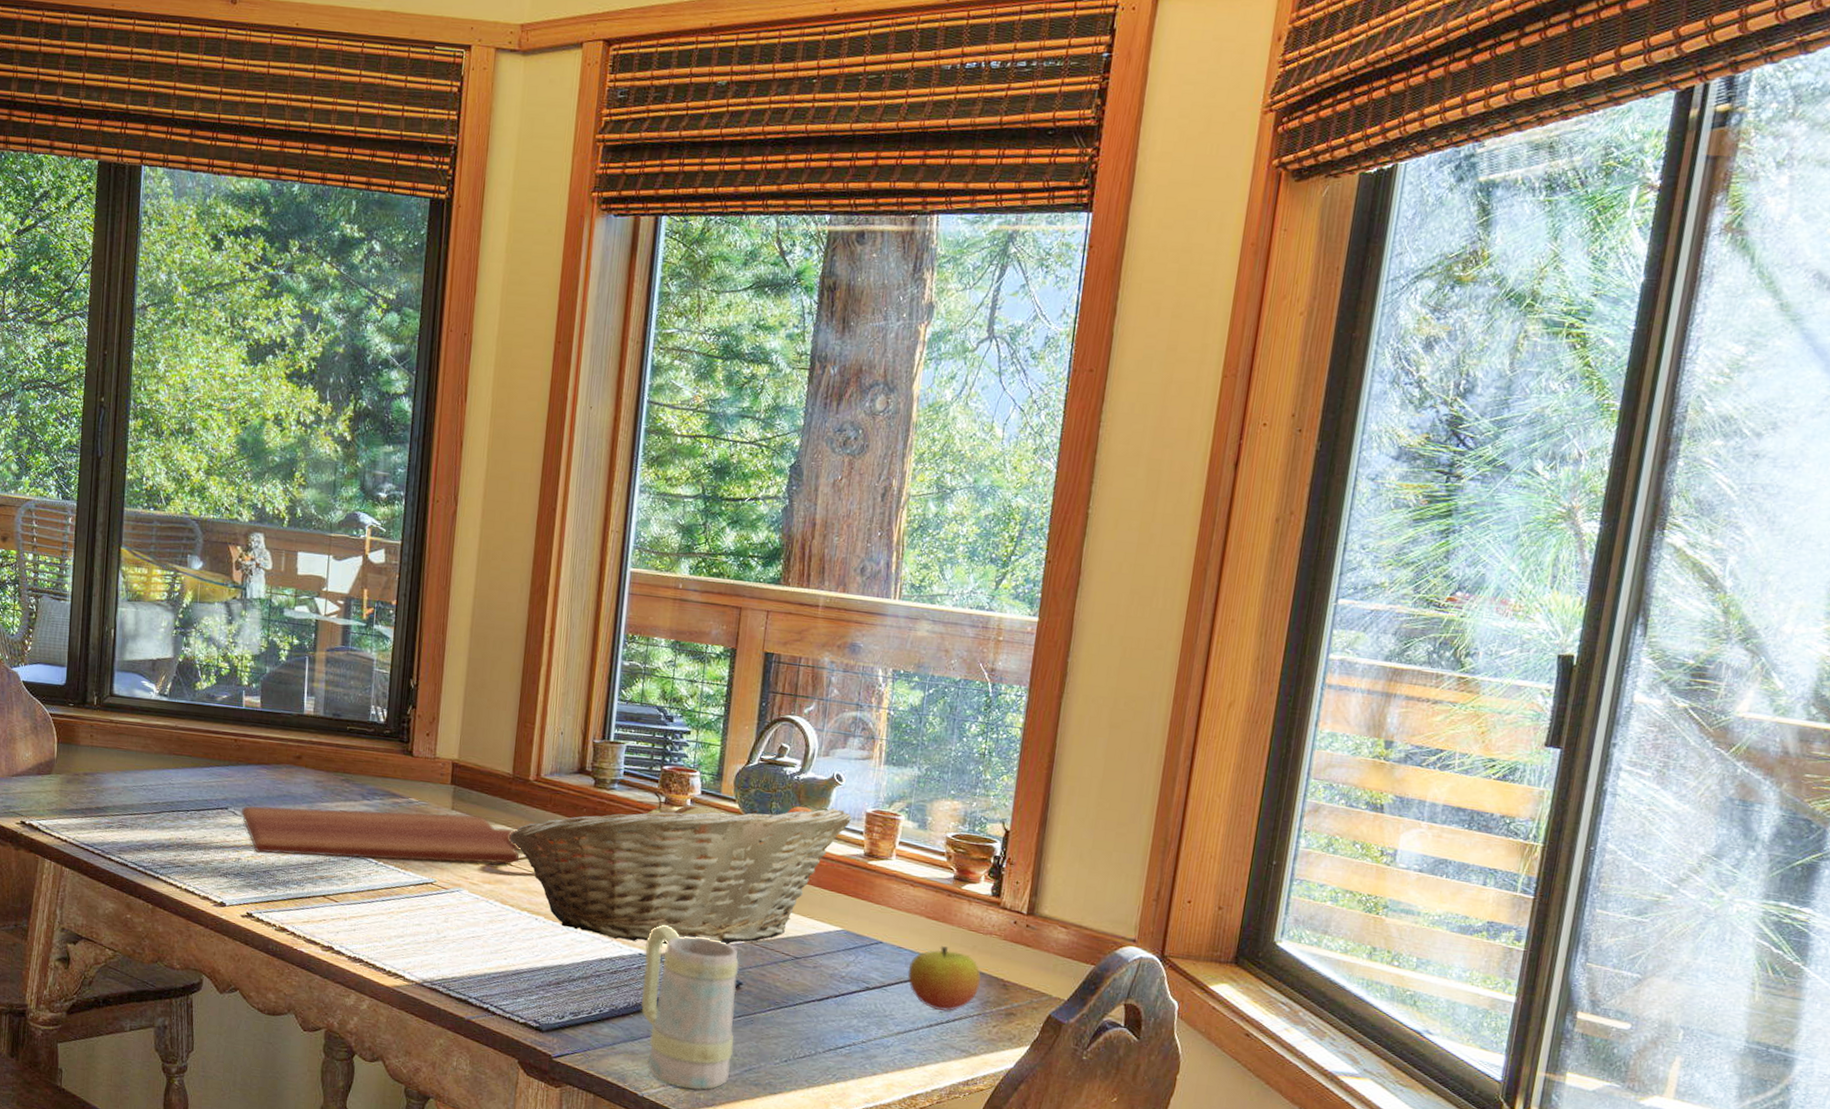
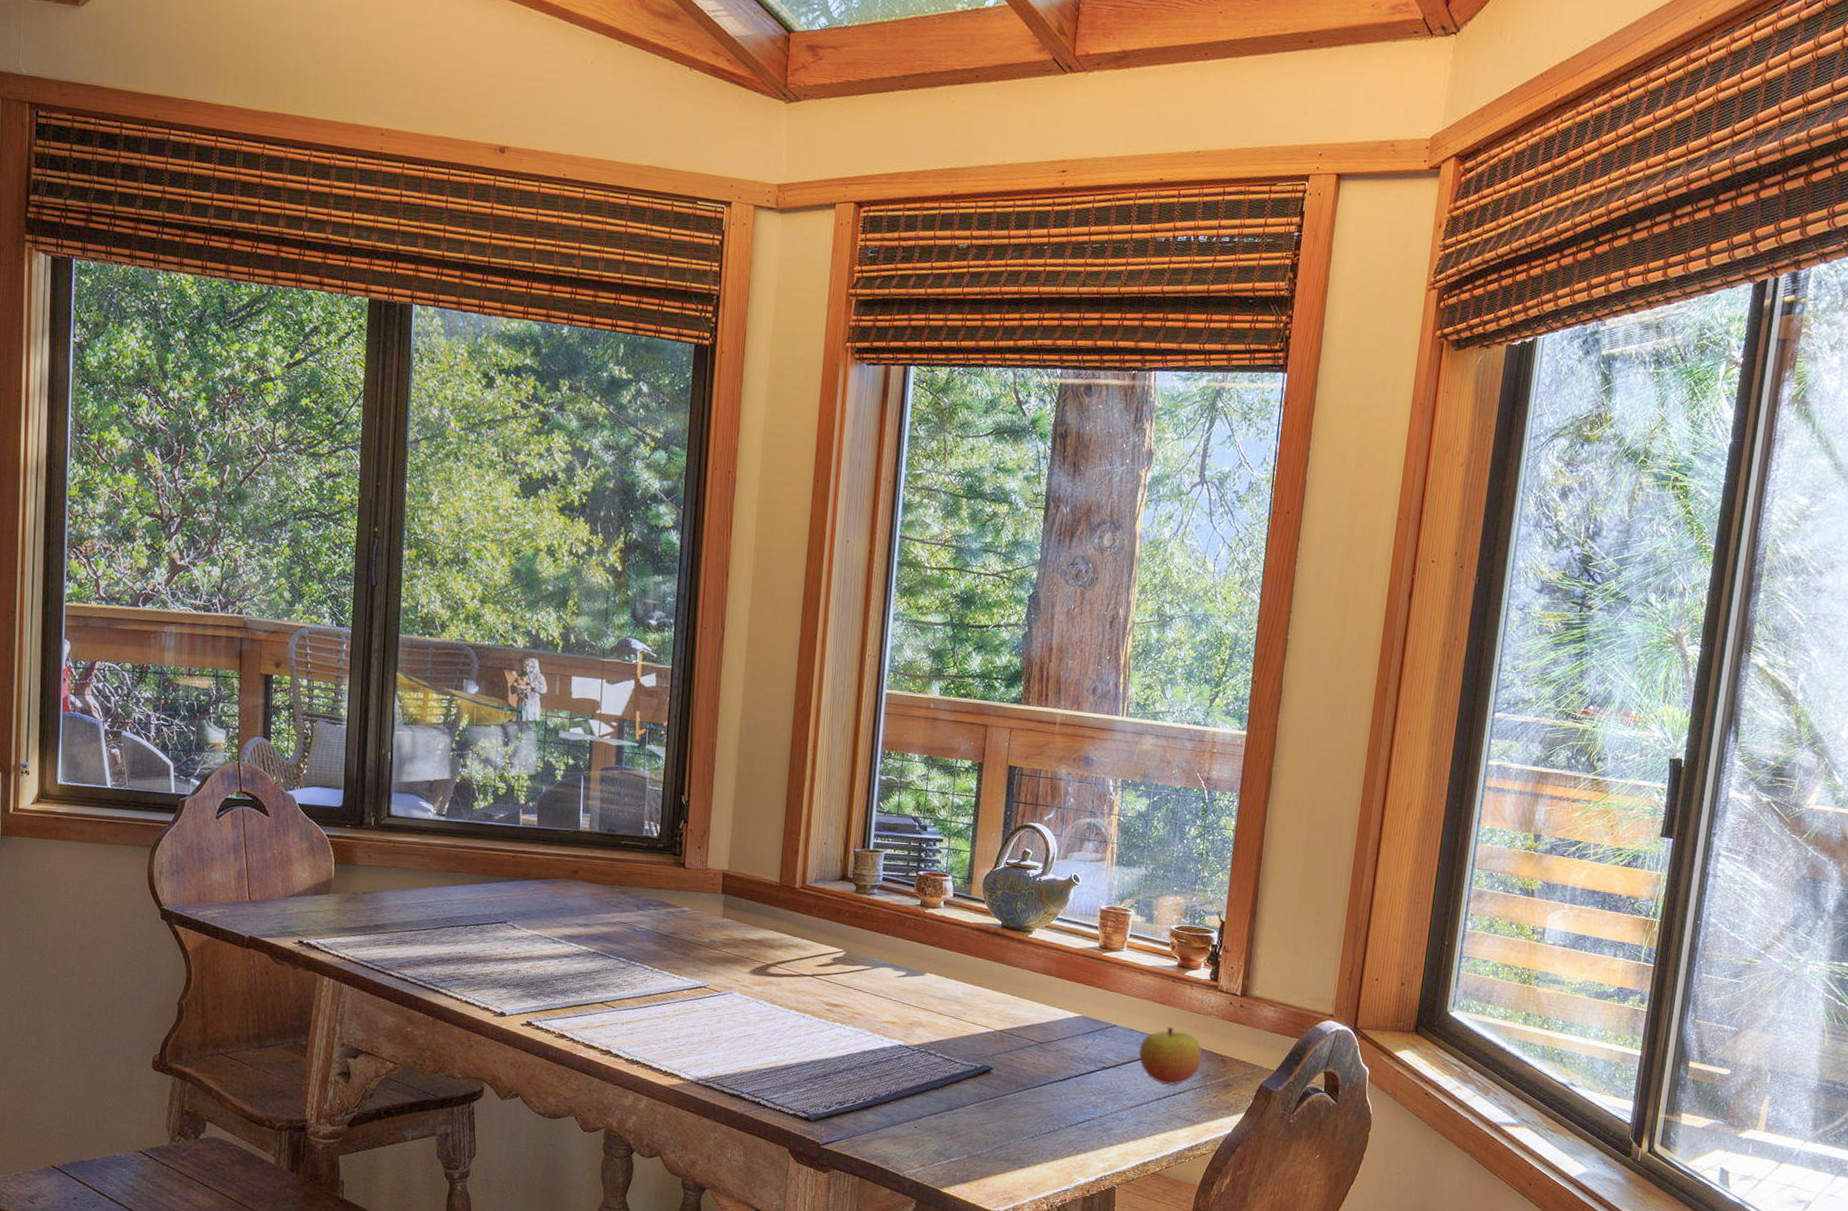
cutting board: present [240,805,522,865] -> none [519,918,789,967]
fruit basket: present [509,791,852,945] -> none [777,895,1088,1035]
mug: present [641,924,739,1090] -> none [901,1017,990,1168]

